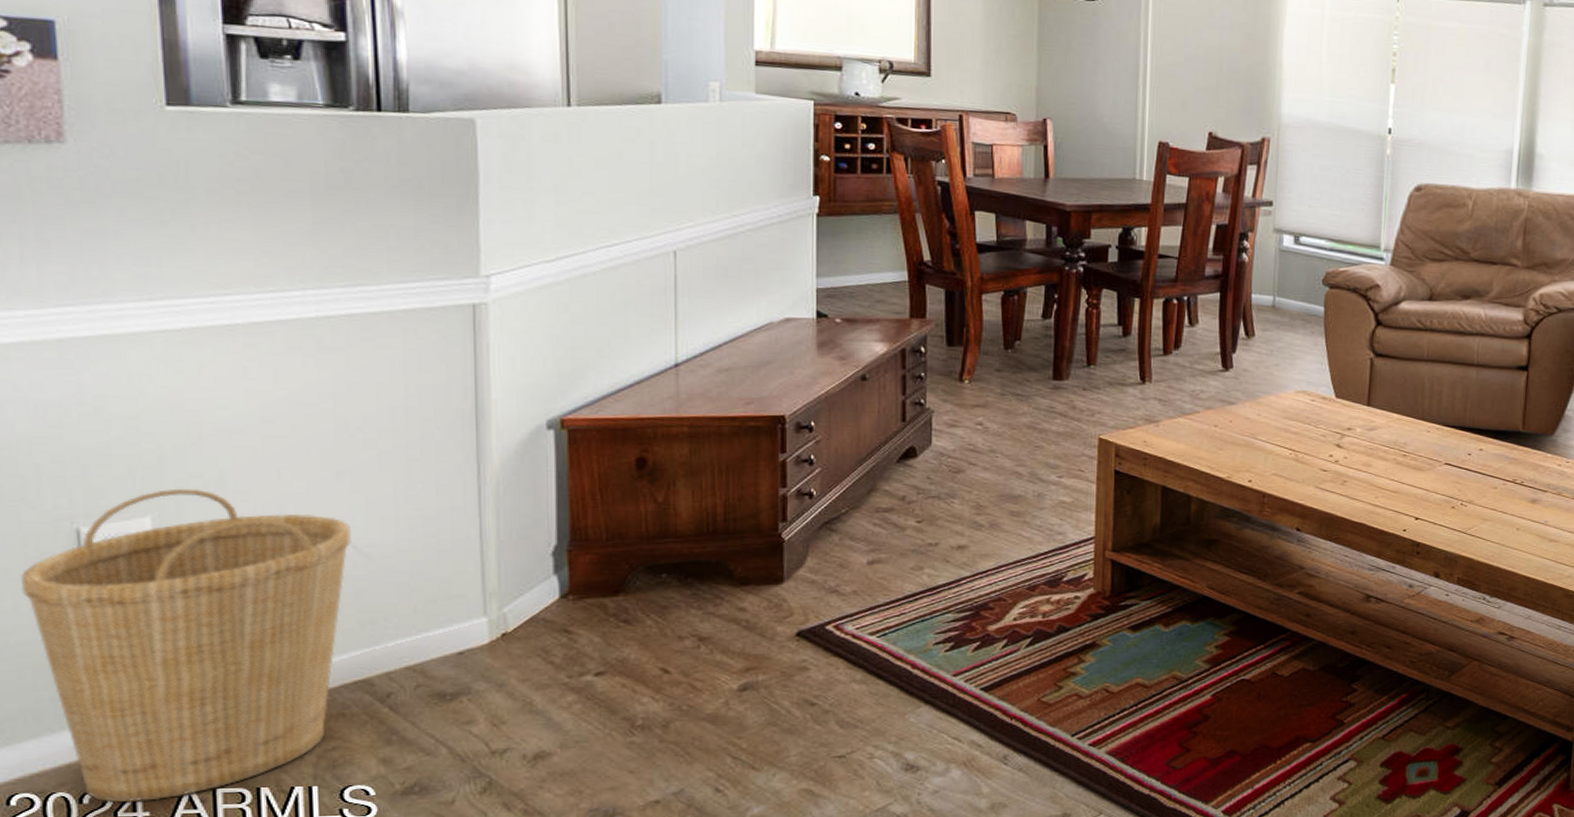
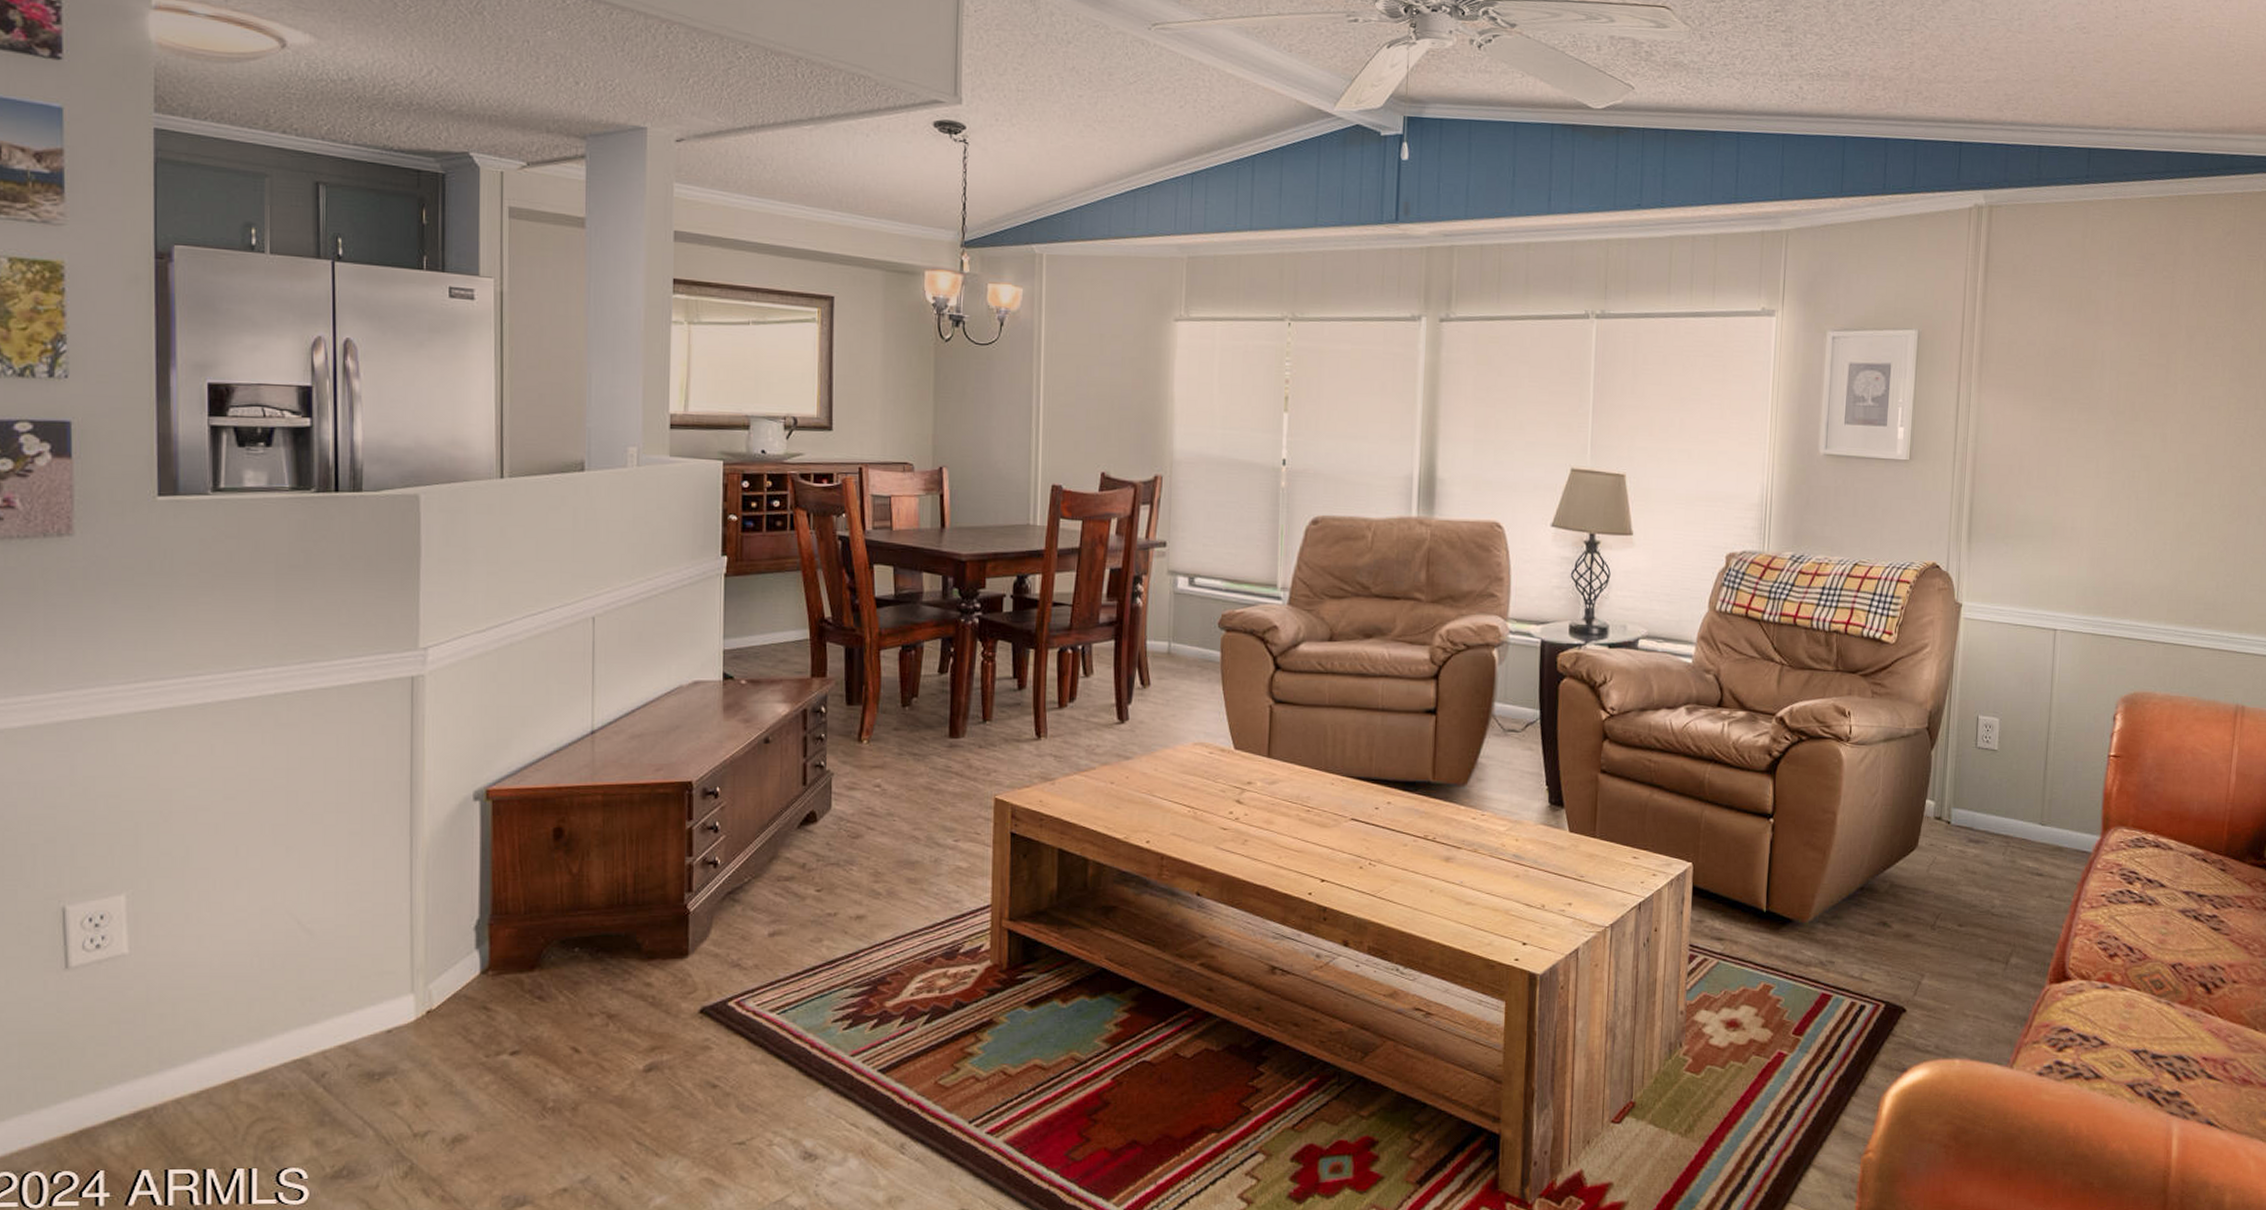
basket: present [19,488,352,803] -> none [13,866,298,1183]

